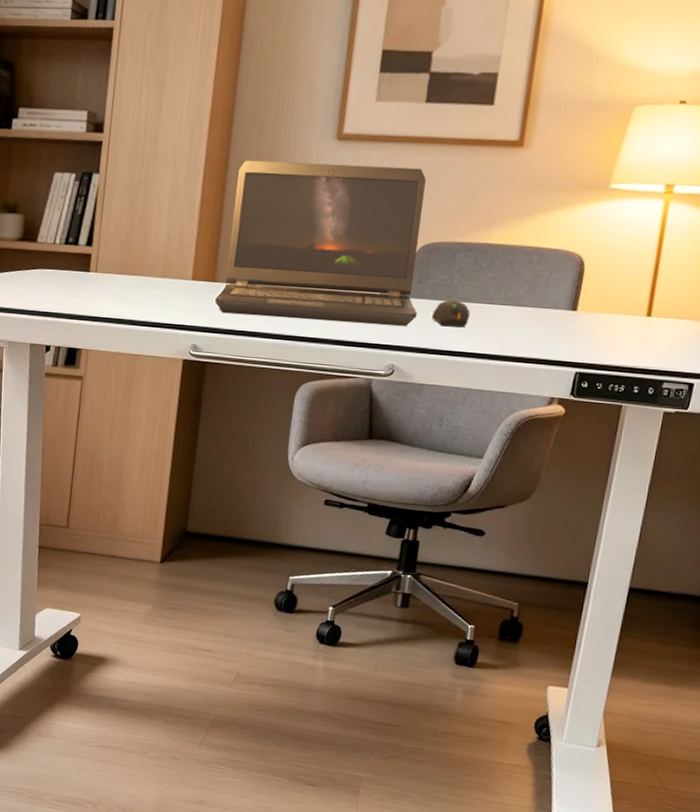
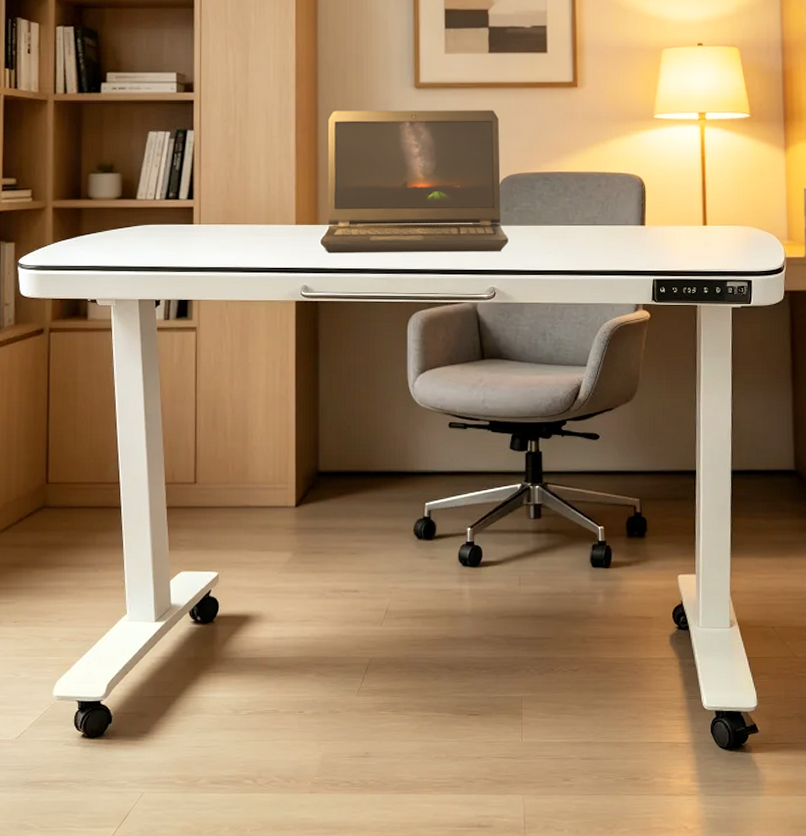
computer mouse: present [431,299,471,328] -> none [521,224,555,249]

